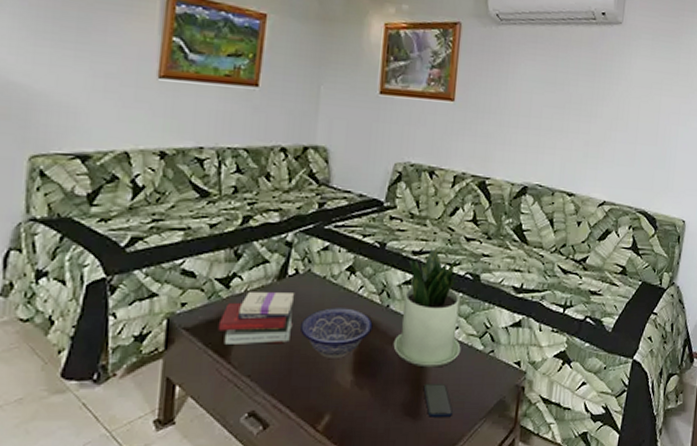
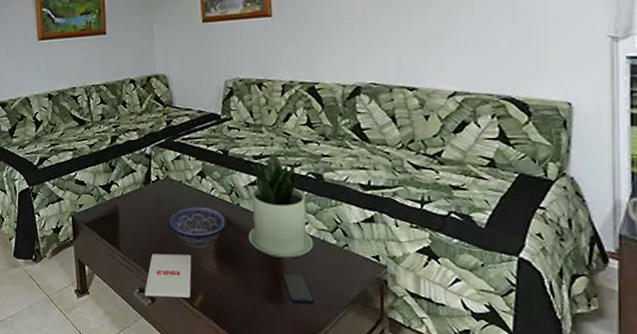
books: present [218,292,295,344] -> none [106,195,162,236]
magazine: none [254,366,324,422] -> present [144,254,192,298]

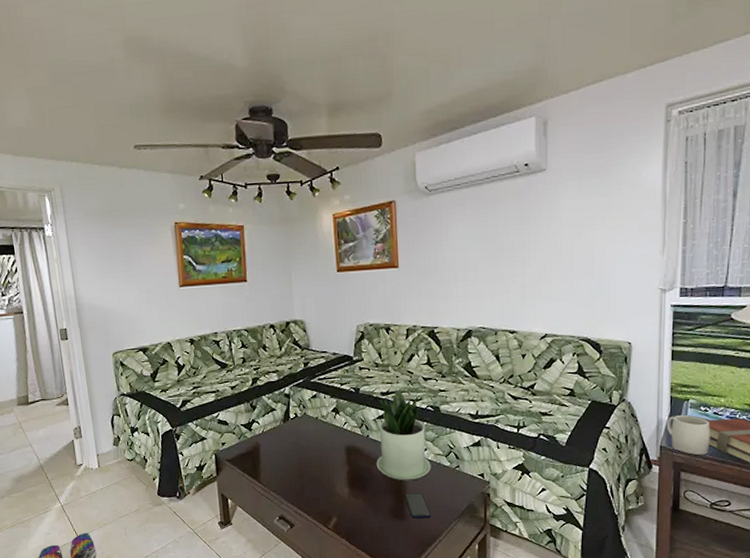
magazine: present [144,254,192,298] -> none [283,483,327,523]
decorative bowl: present [167,206,228,248] -> none [304,439,359,477]

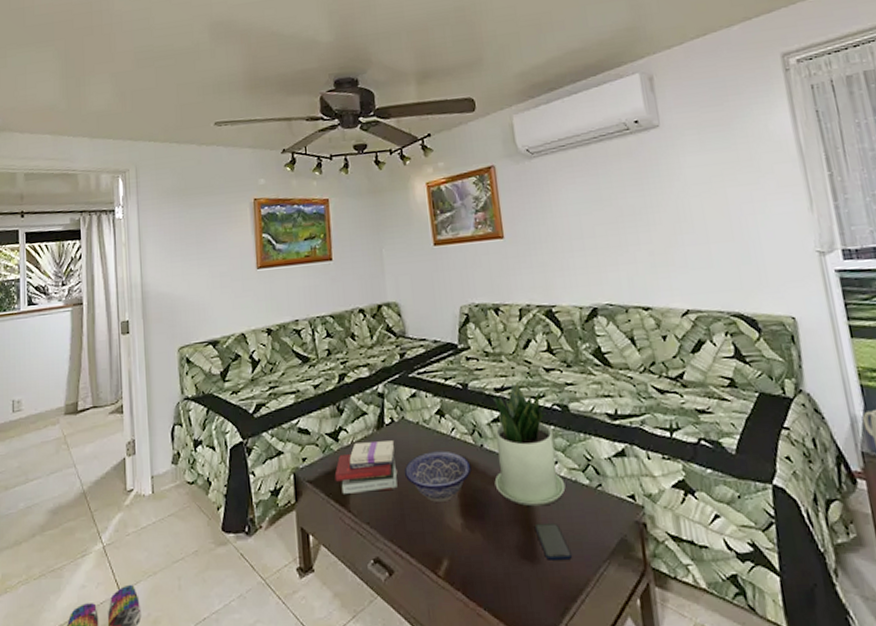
books: none [248,431,299,470] -> present [334,440,398,494]
decorative bowl: none [304,439,359,477] -> present [404,450,472,502]

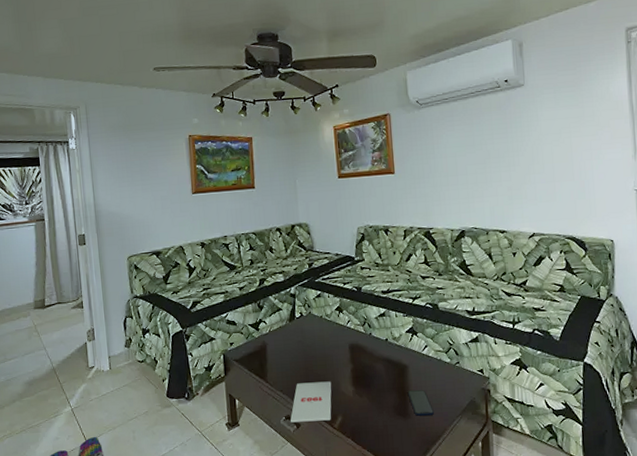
books: present [334,440,398,494] -> none [255,330,305,369]
magazine: none [380,510,435,568] -> present [290,381,332,423]
decorative bowl: present [404,450,472,502] -> none [310,337,362,375]
planter: present [493,382,566,507] -> none [379,287,432,378]

